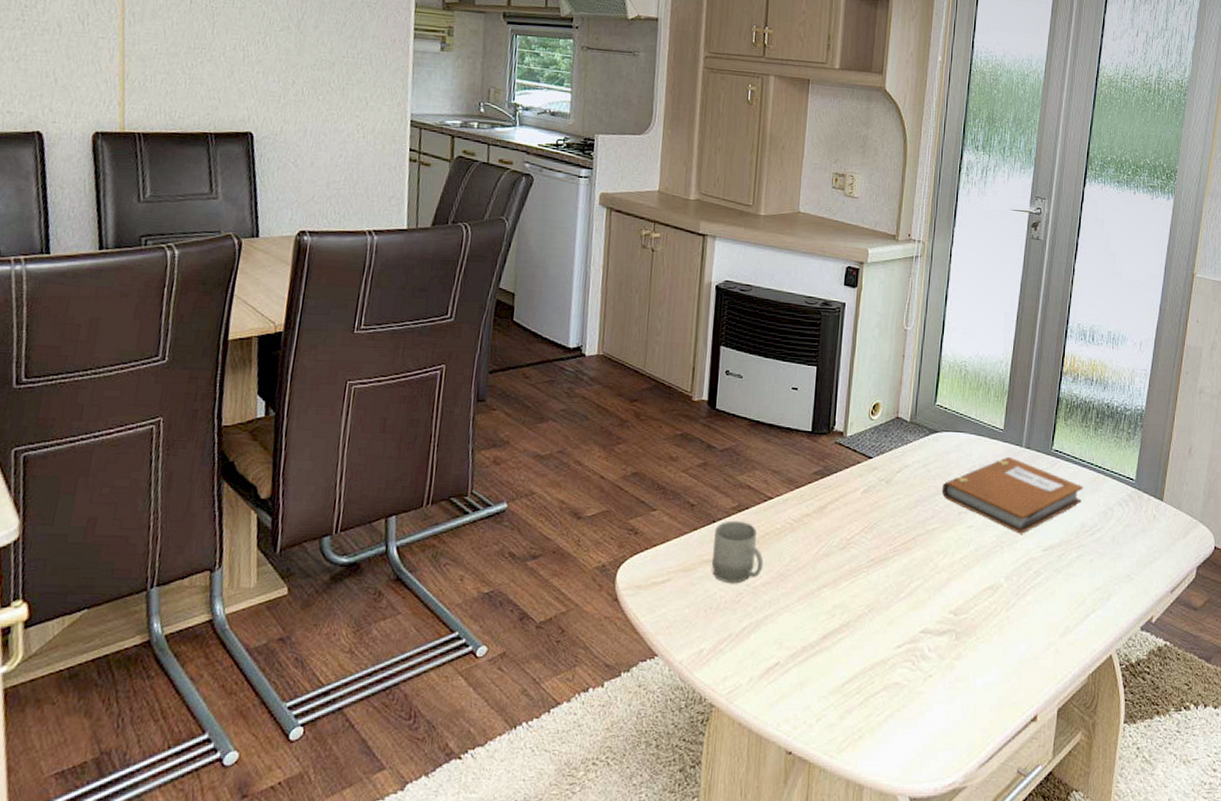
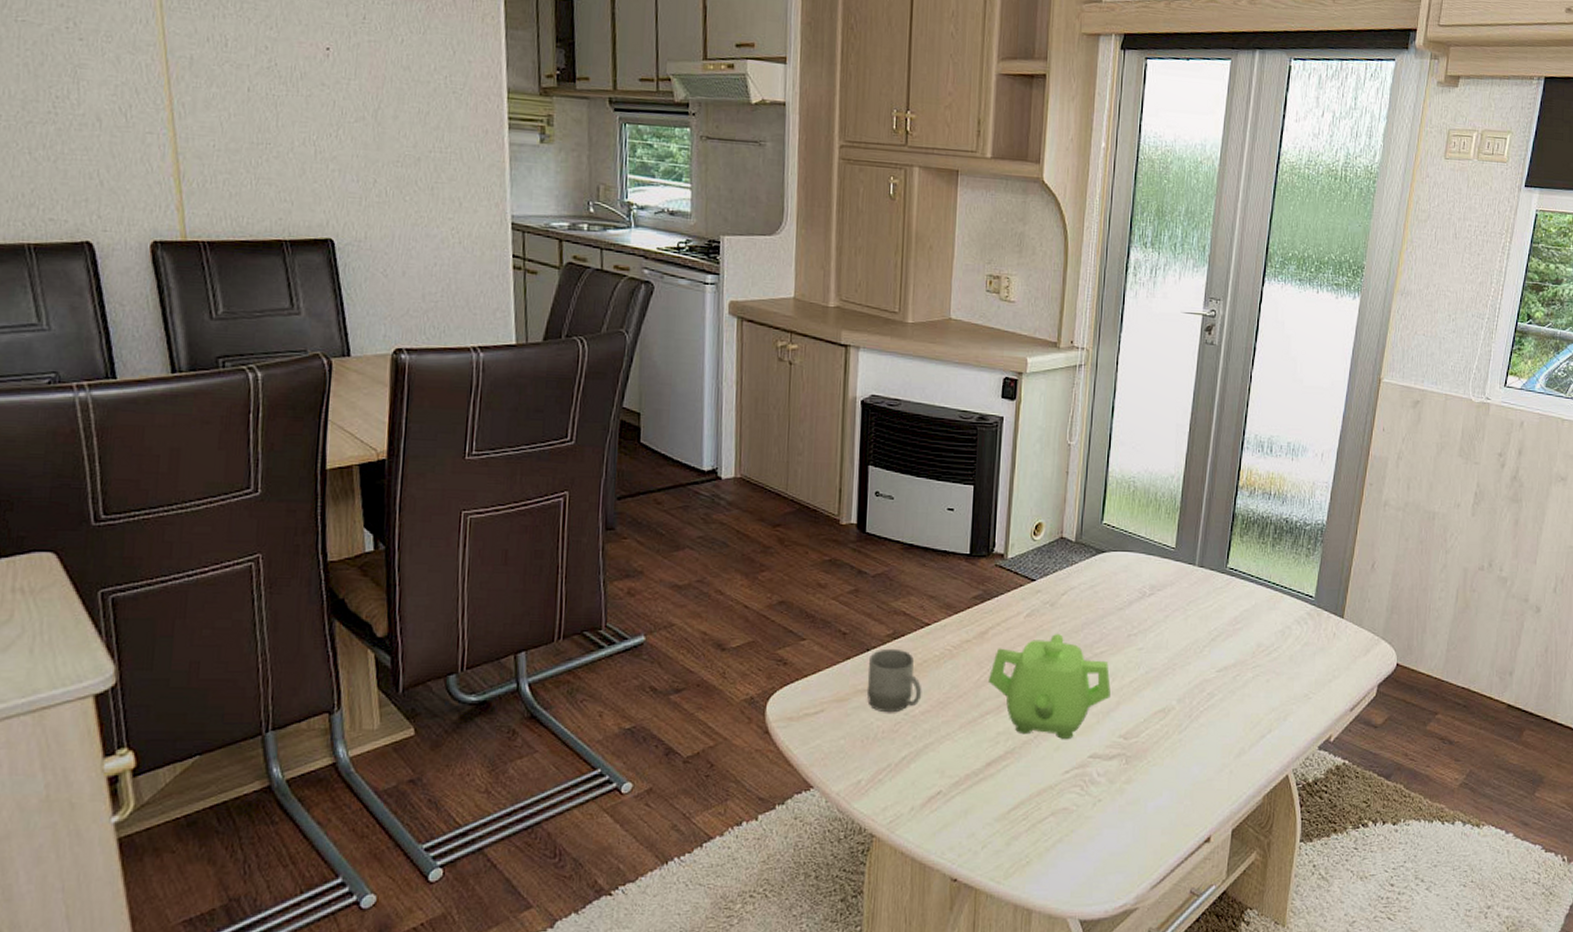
teapot: none [827,510,942,614] -> present [989,634,1111,739]
notebook: present [942,457,1083,534] -> none [1111,577,1260,655]

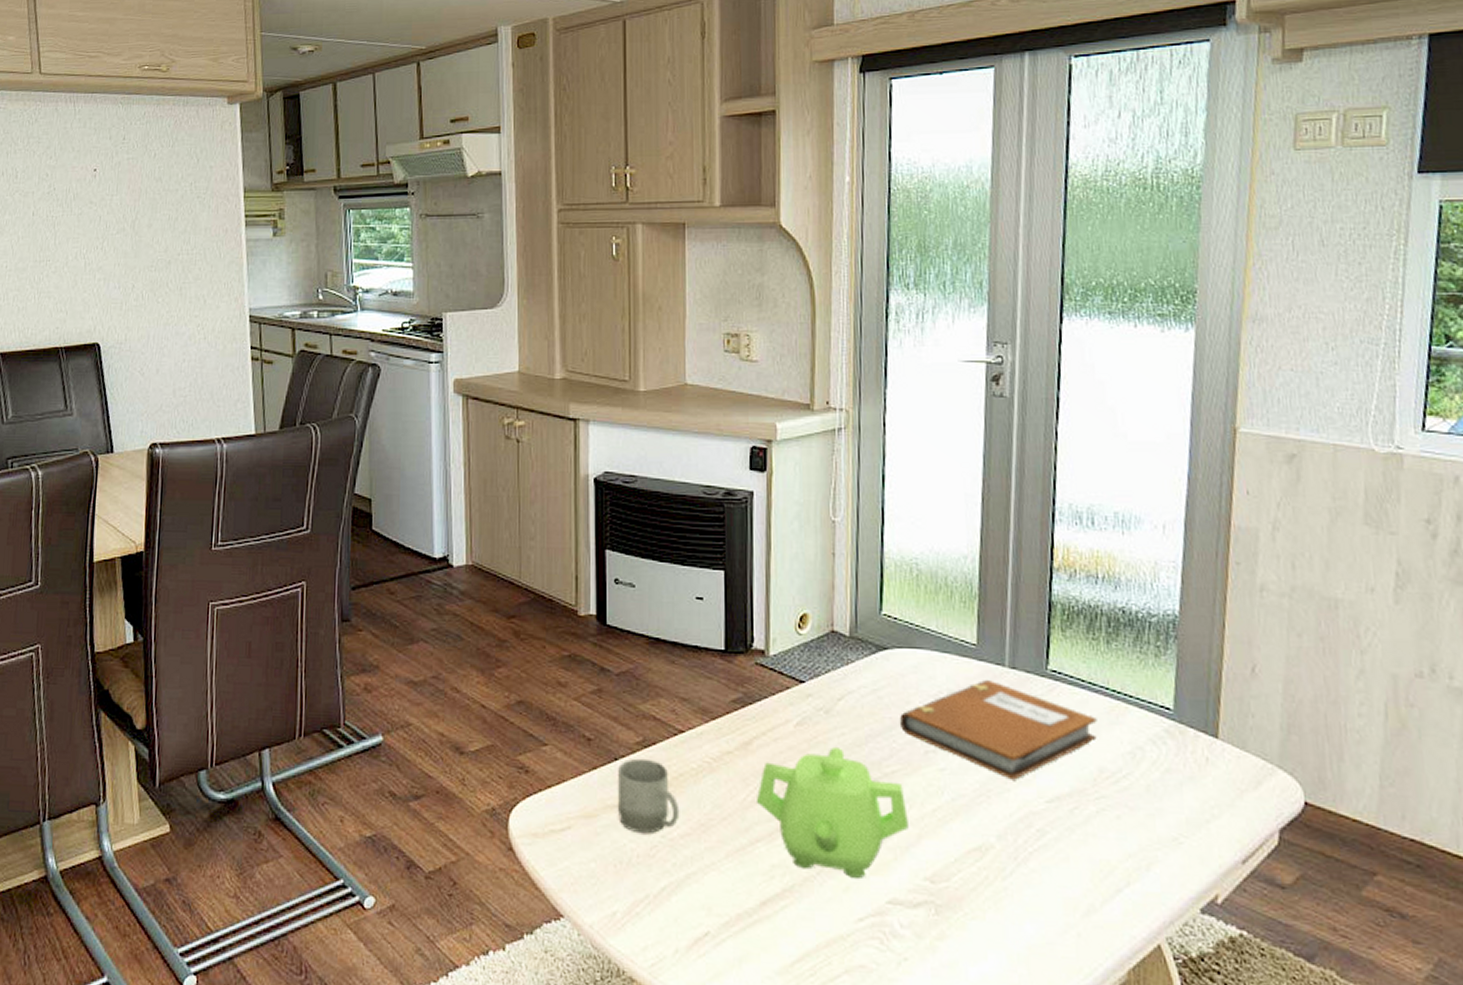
notebook: none [1111,577,1260,655] -> present [900,680,1097,780]

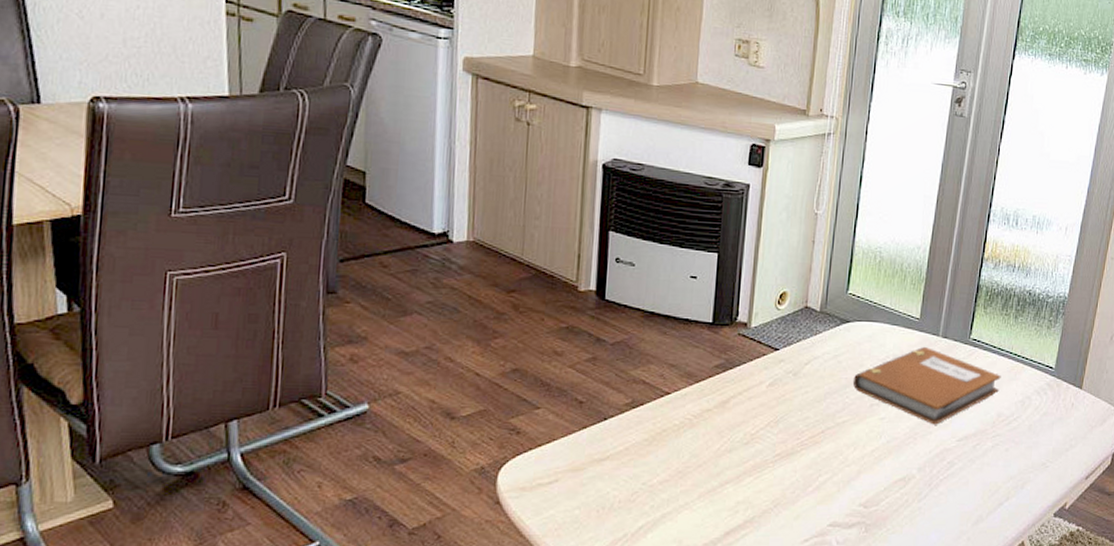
cup: present [618,758,680,833] -> none [604,417,661,481]
teapot: present [757,747,908,878] -> none [729,403,852,508]

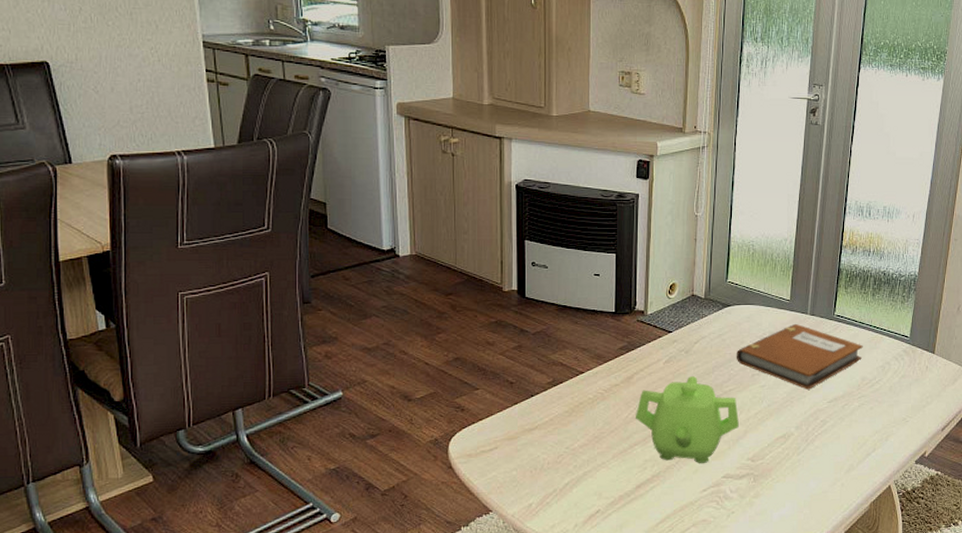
teapot: none [729,403,852,508] -> present [636,376,739,463]

